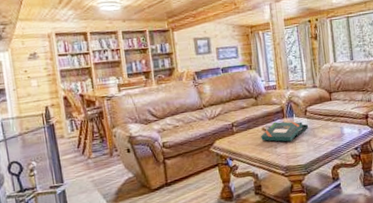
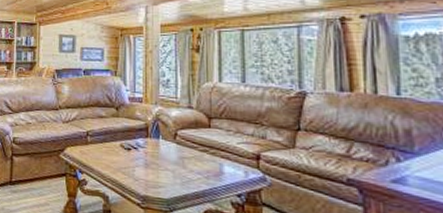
board game: present [261,121,309,142] -> none [118,139,178,167]

